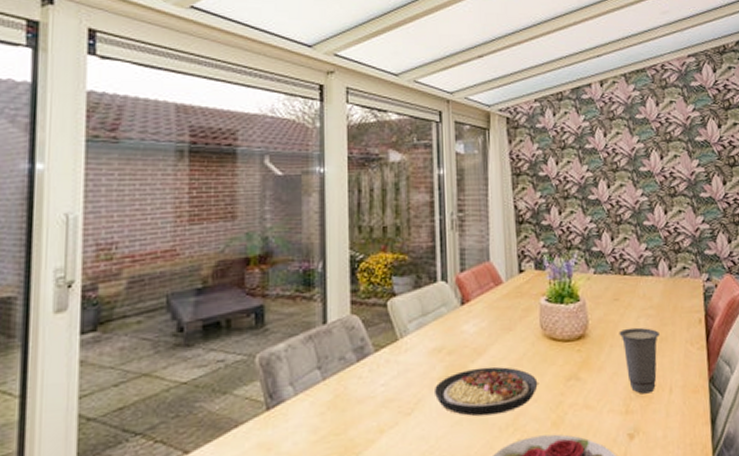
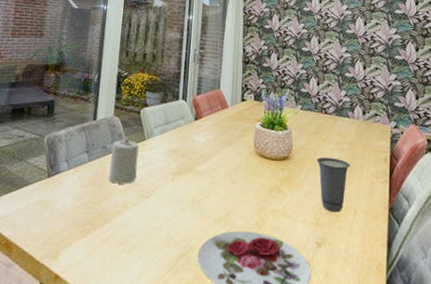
candle: none [352,339,391,404] -> present [108,137,139,184]
plate: present [433,366,538,416] -> none [167,170,248,209]

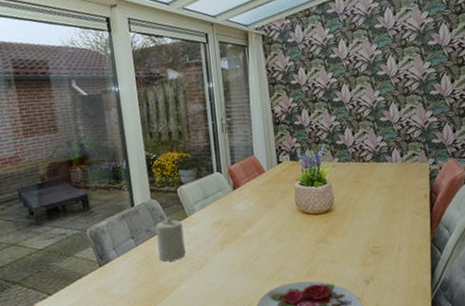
cup: present [316,157,350,212] -> none [358,202,392,252]

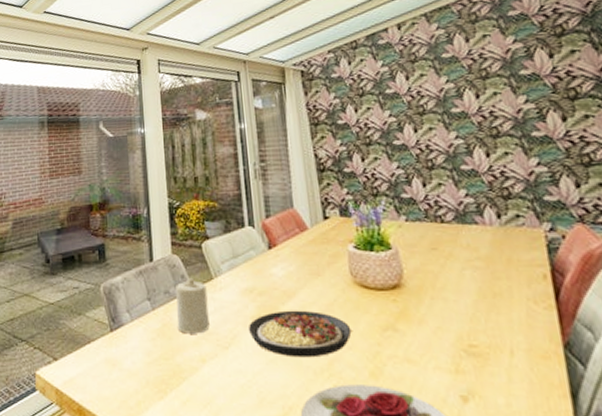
plate: none [217,234,295,269] -> present [248,310,352,358]

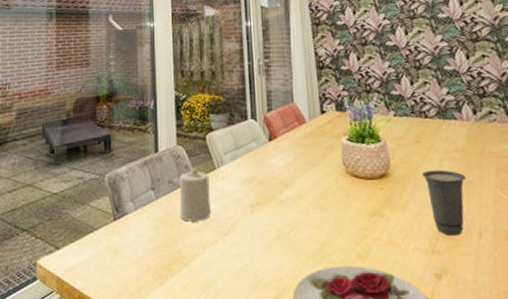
plate: present [248,310,352,358] -> none [247,198,342,242]
cup: none [440,280,492,354] -> present [422,169,466,236]

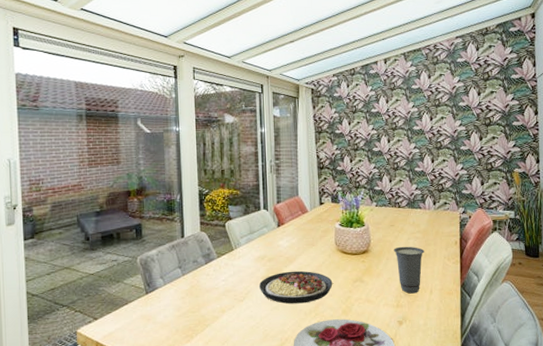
candle: present [179,167,211,222] -> none [203,249,229,292]
plate: none [247,198,342,242] -> present [258,270,333,304]

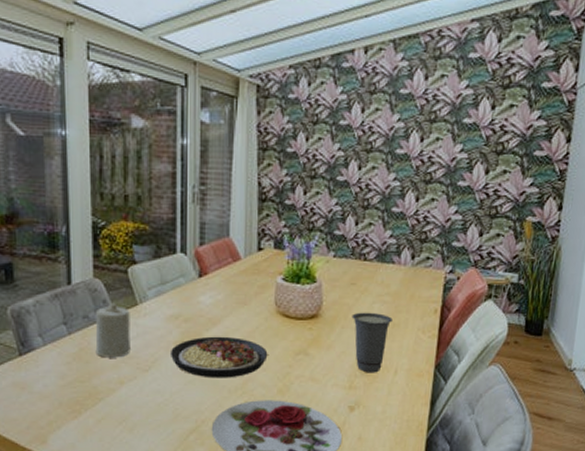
candle: none [203,249,229,292] -> present [95,302,130,358]

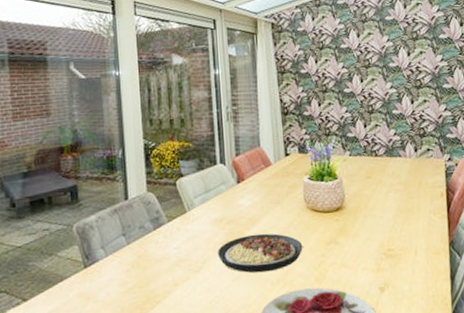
candle: present [95,302,130,358] -> none [151,212,182,263]
cup: present [352,312,393,373] -> none [371,200,406,255]

